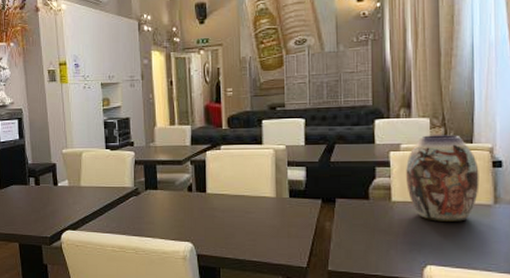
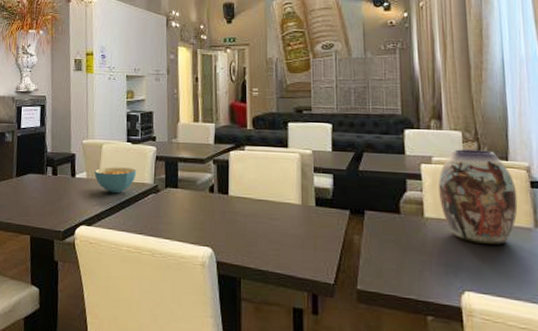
cereal bowl: none [76,173,117,199] -> present [94,167,137,194]

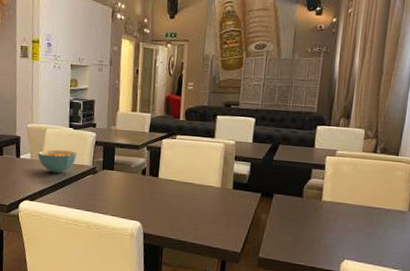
vase: present [438,149,518,245] -> none [336,144,401,224]

